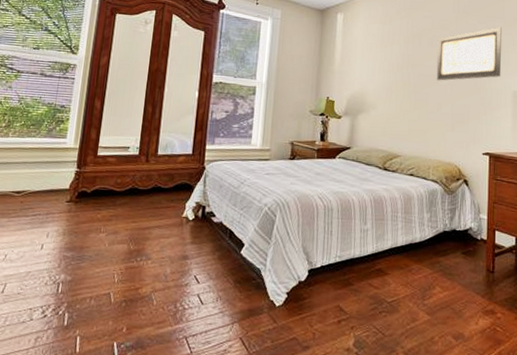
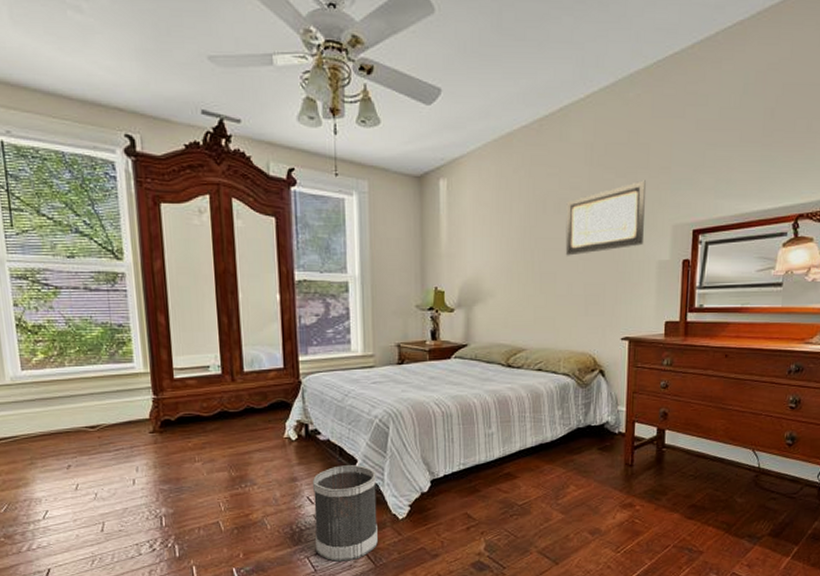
wastebasket: none [195,248,260,346] -> present [312,465,378,562]

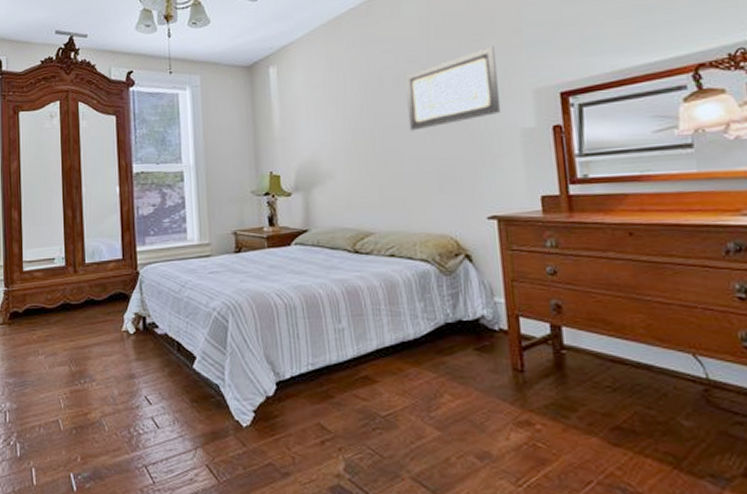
wastebasket: present [312,465,378,562] -> none [150,362,220,474]

